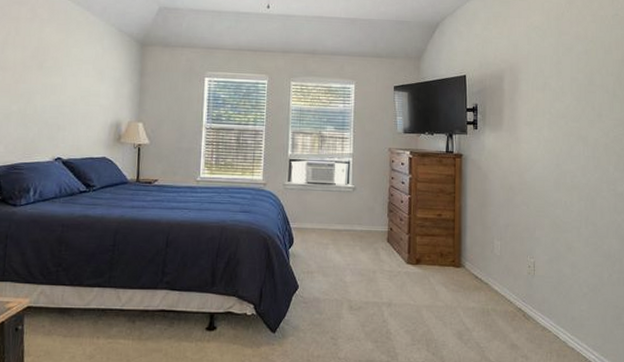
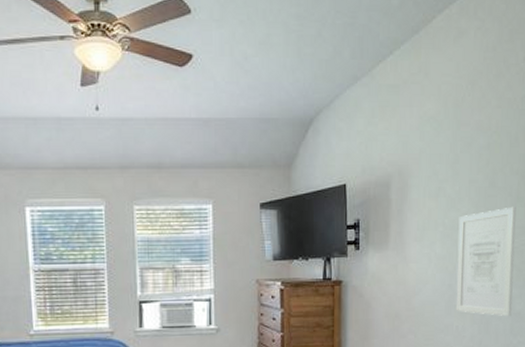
wall art: none [563,102,615,197] -> present [457,206,517,317]

